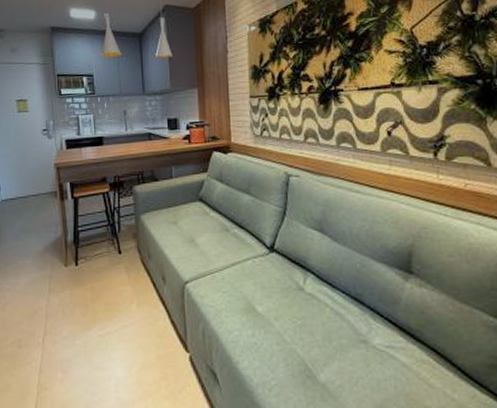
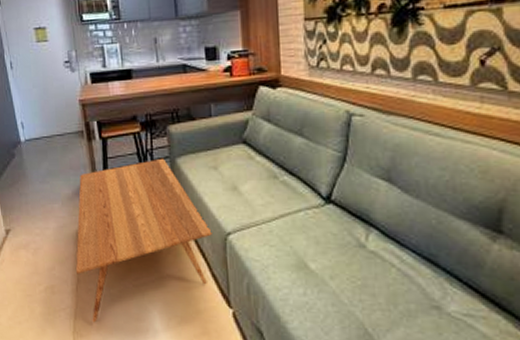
coffee table: none [43,215,172,375] -> present [75,158,212,323]

